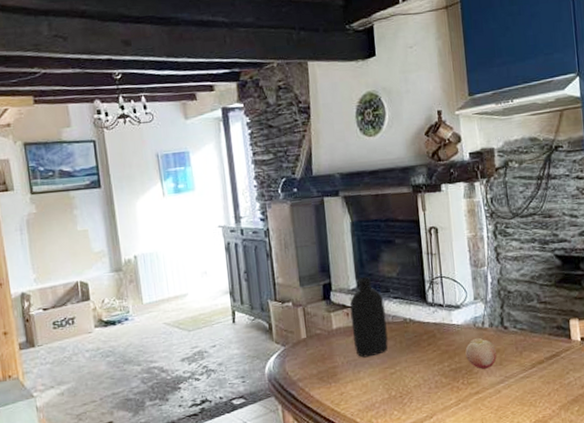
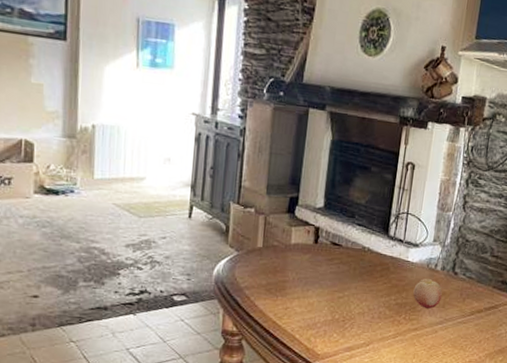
bottle: present [349,277,388,358] -> none [309,198,348,278]

